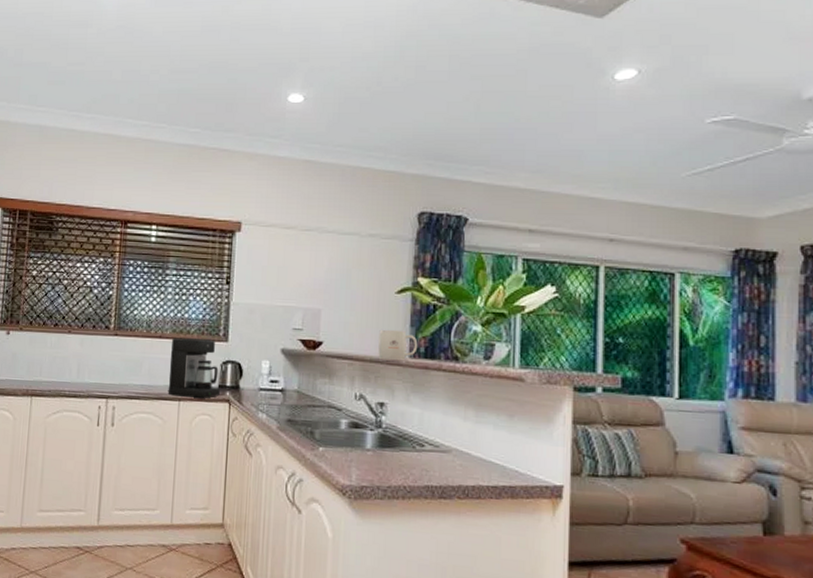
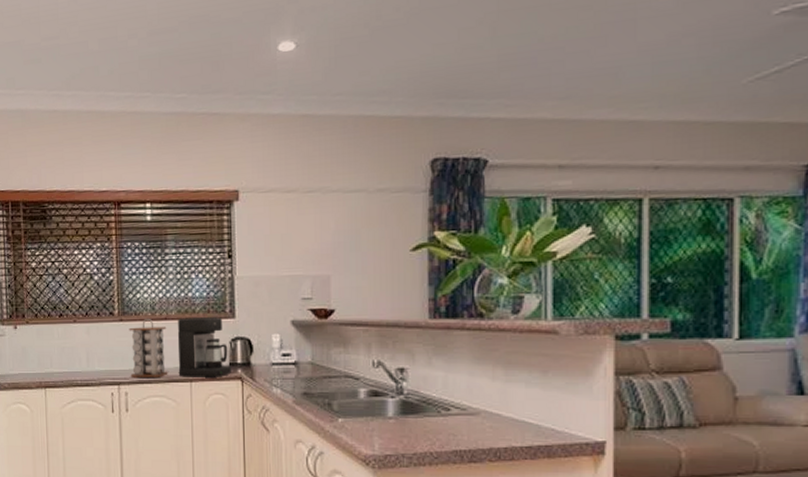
spice rack: none [119,336,161,395] -> present [129,319,168,379]
mug: present [378,329,418,361] -> none [395,290,438,324]

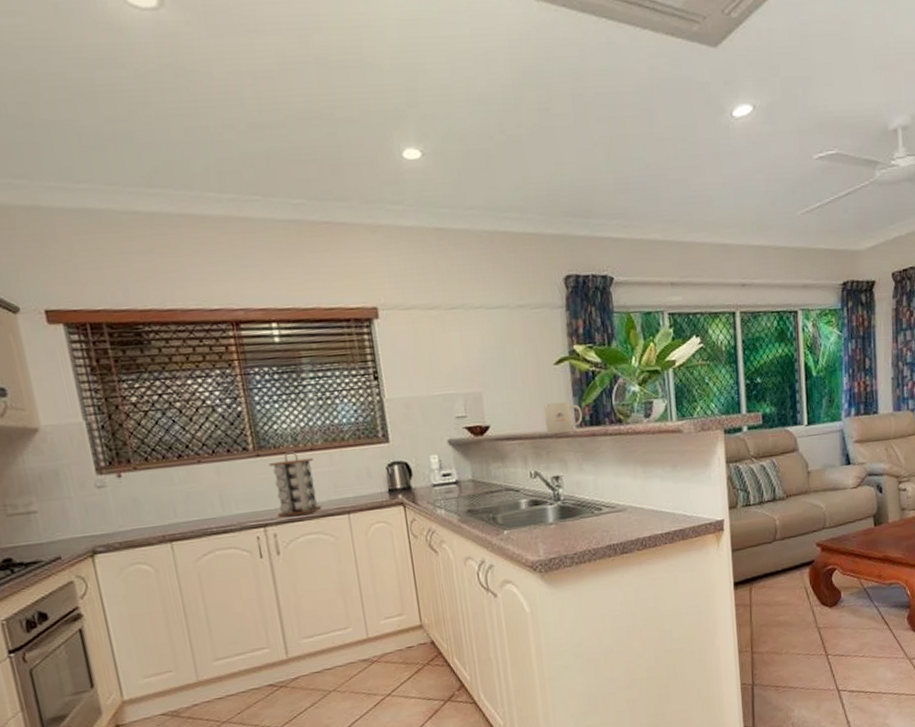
coffee maker: present [177,317,231,377] -> none [326,443,392,509]
mug: none [395,290,438,324] -> present [544,401,583,435]

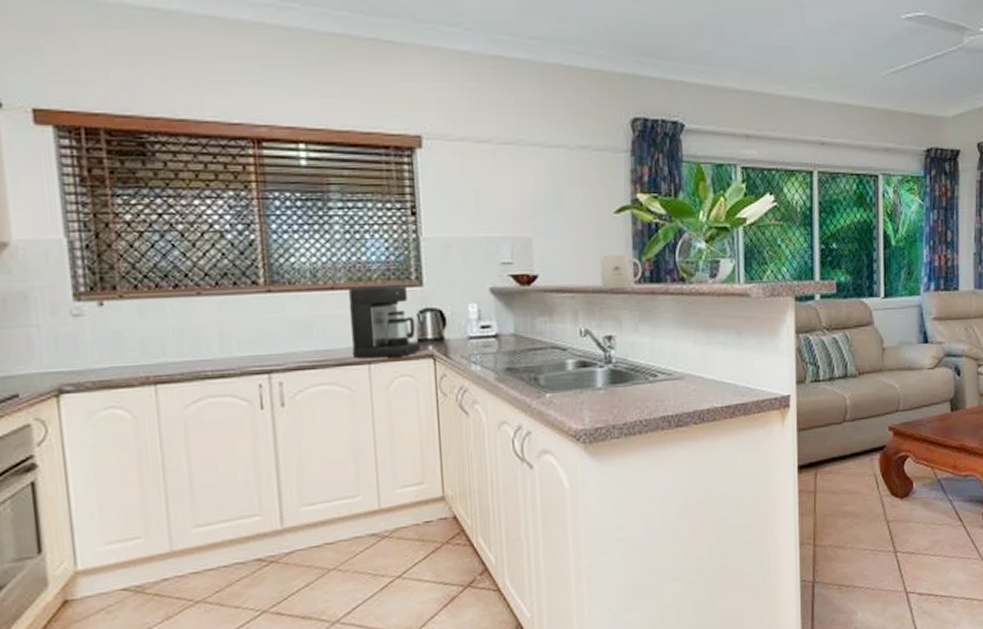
spice rack: present [268,451,322,517] -> none [280,289,339,364]
coffee maker: none [326,443,392,509] -> present [348,285,420,358]

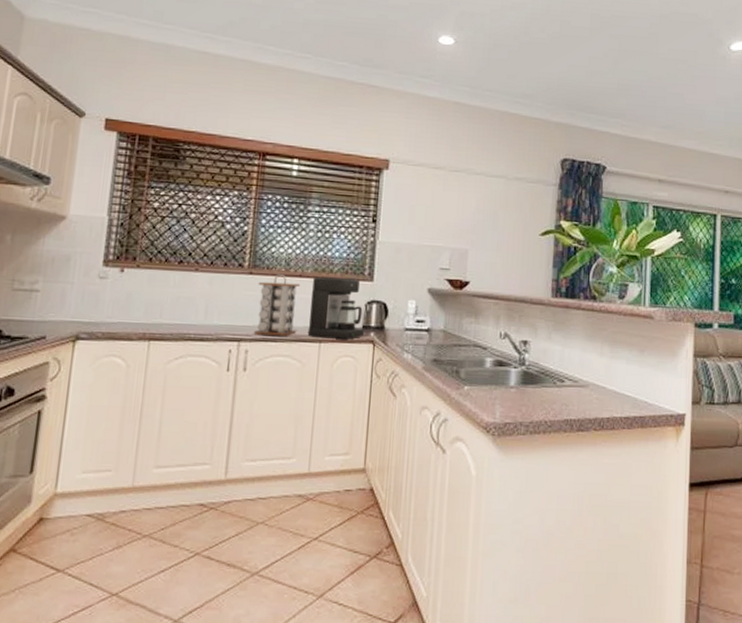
spice rack: none [280,289,339,364] -> present [253,274,301,337]
mug: present [600,254,643,290] -> none [522,270,560,301]

